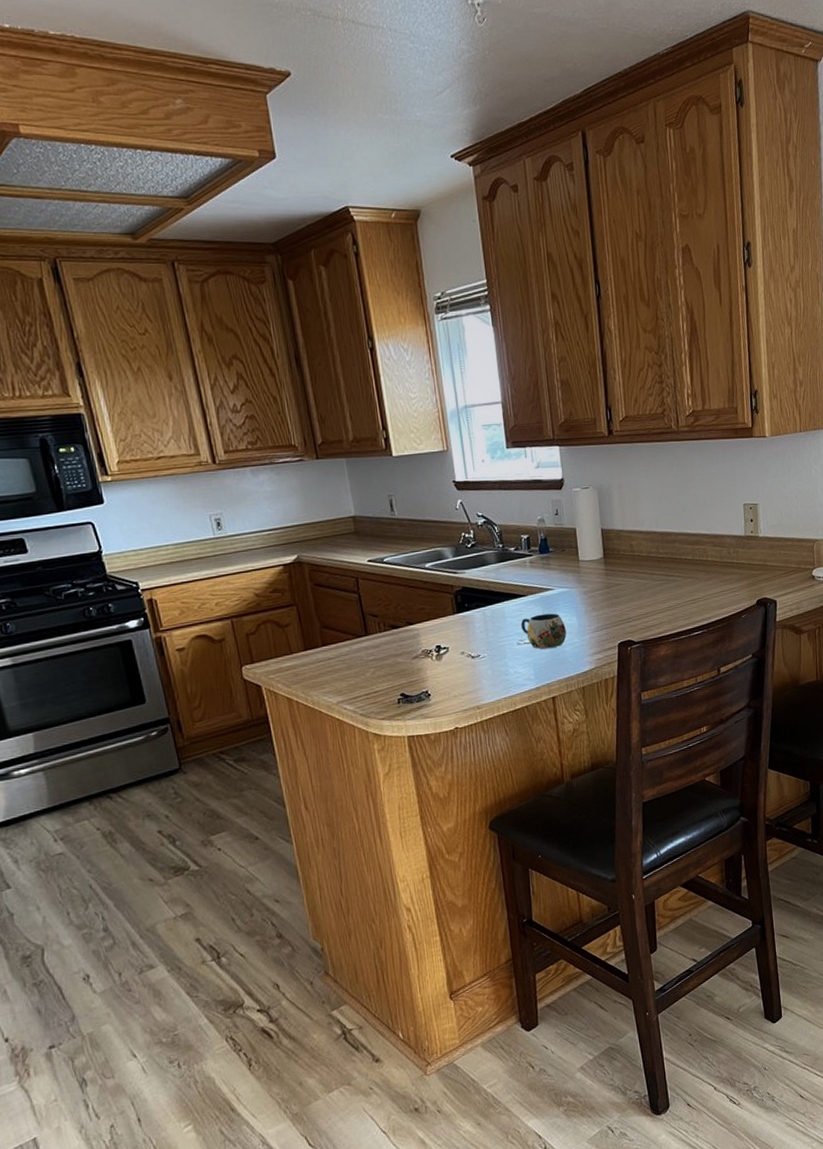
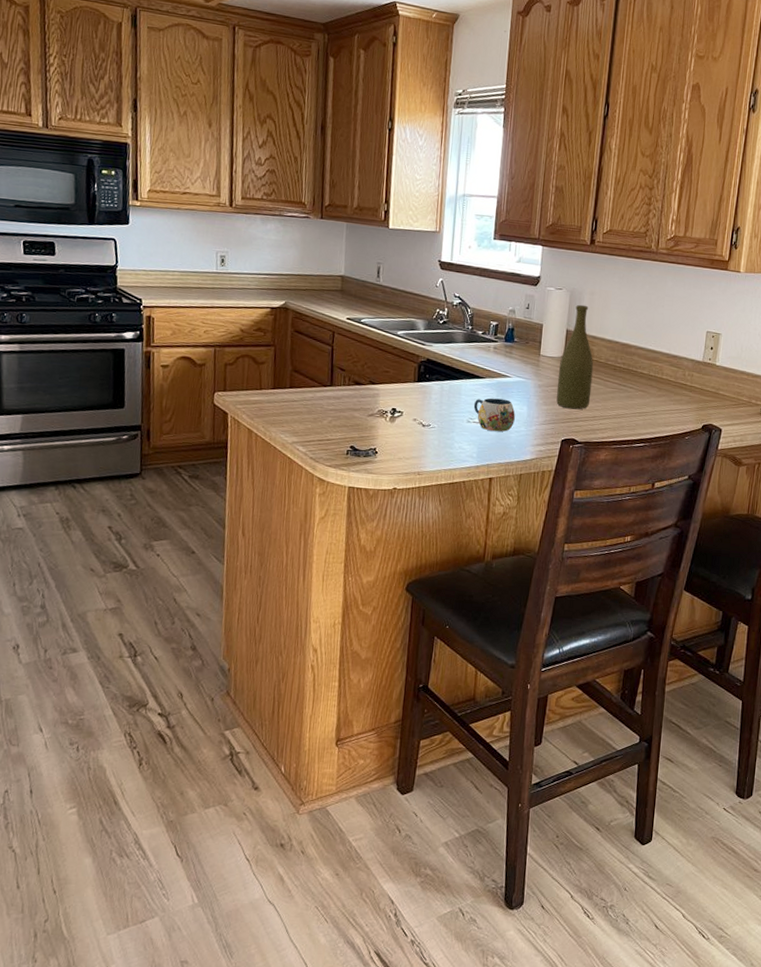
bottle: none [600,500,640,611] -> present [556,304,594,410]

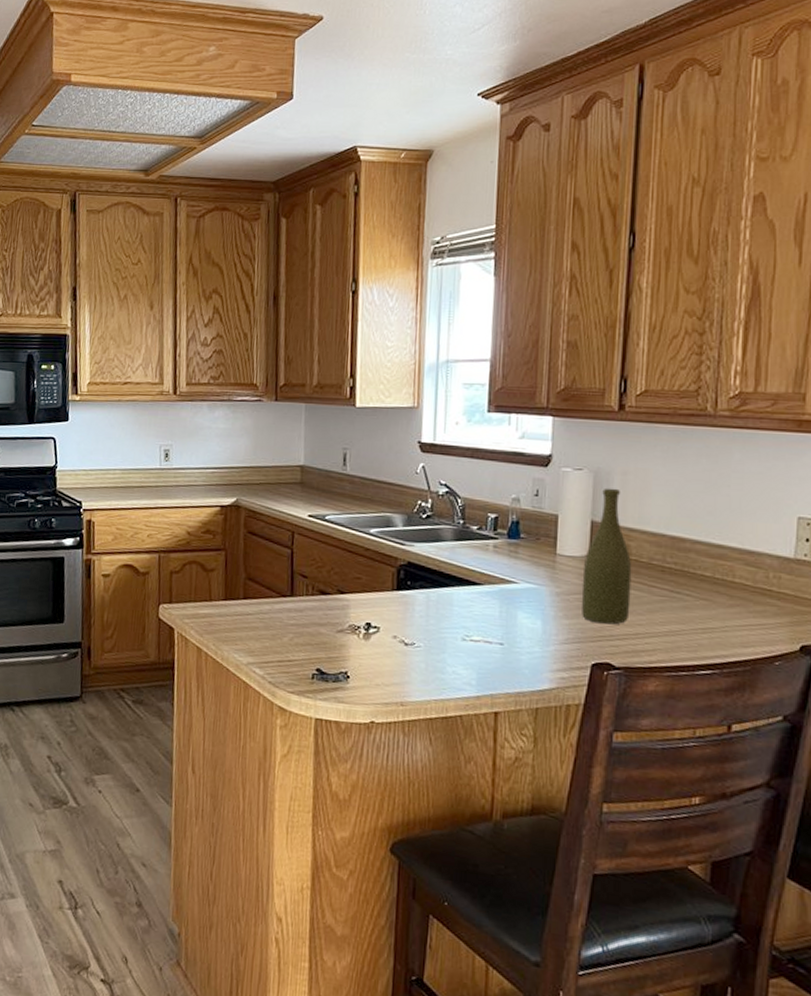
mug: present [473,398,515,432] -> none [469,609,526,653]

